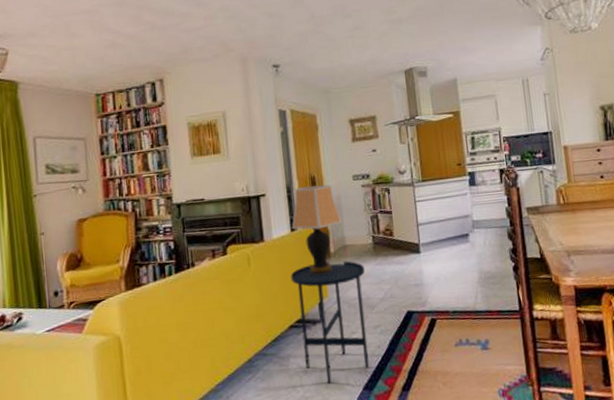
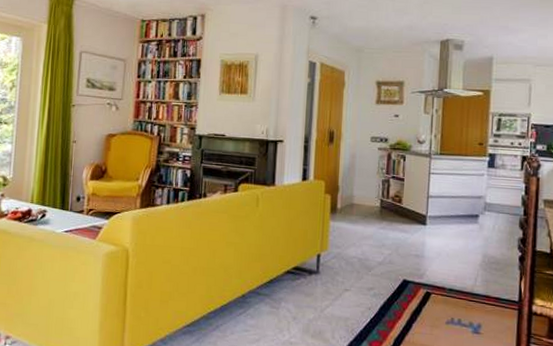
side table: present [290,261,370,384] -> none [294,216,368,335]
table lamp: present [291,184,343,275] -> none [303,140,354,228]

